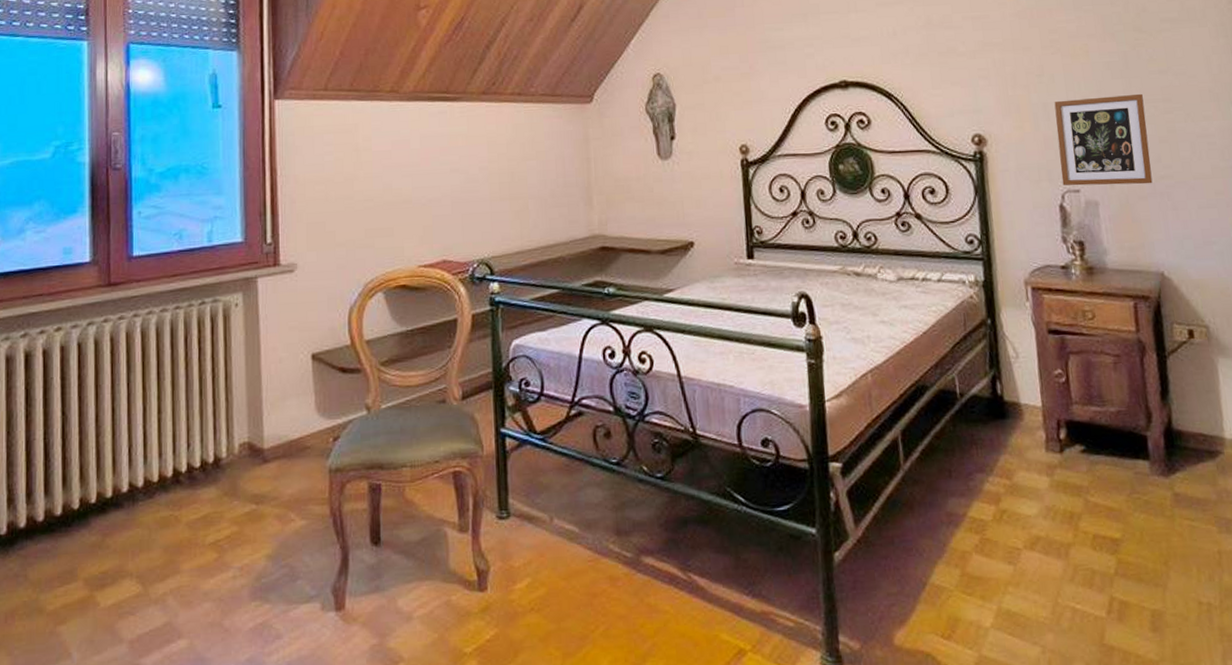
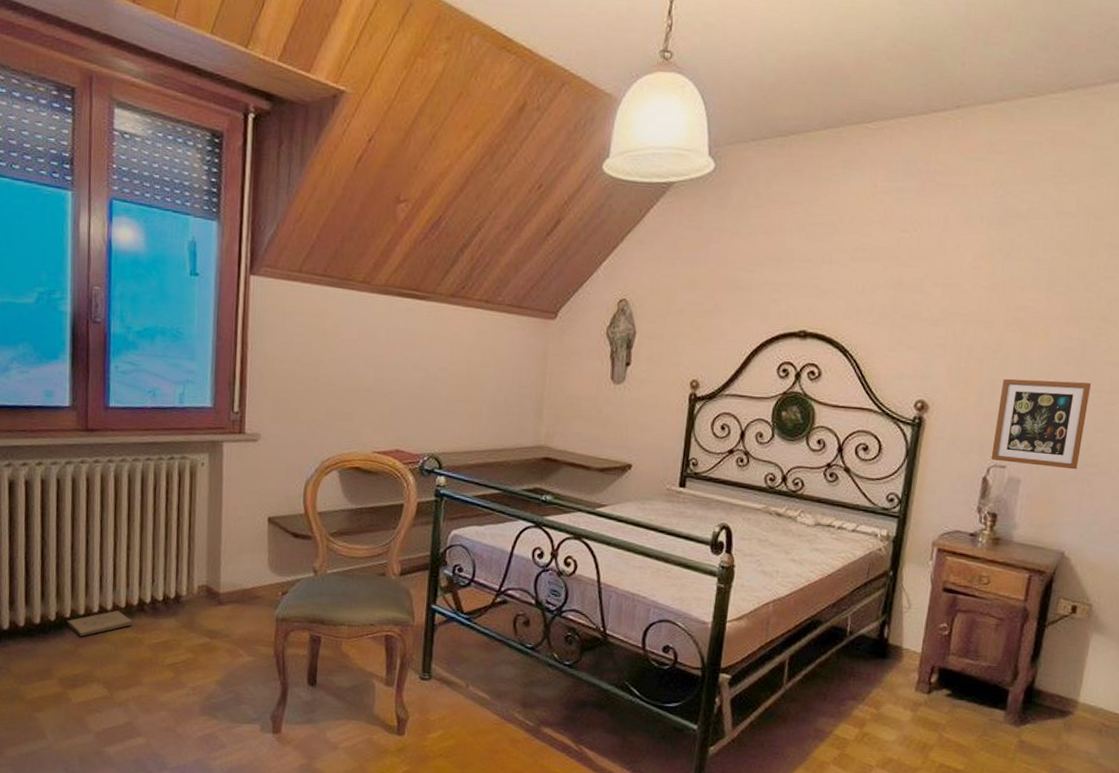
box: none [93,486,167,524] -> present [67,610,133,637]

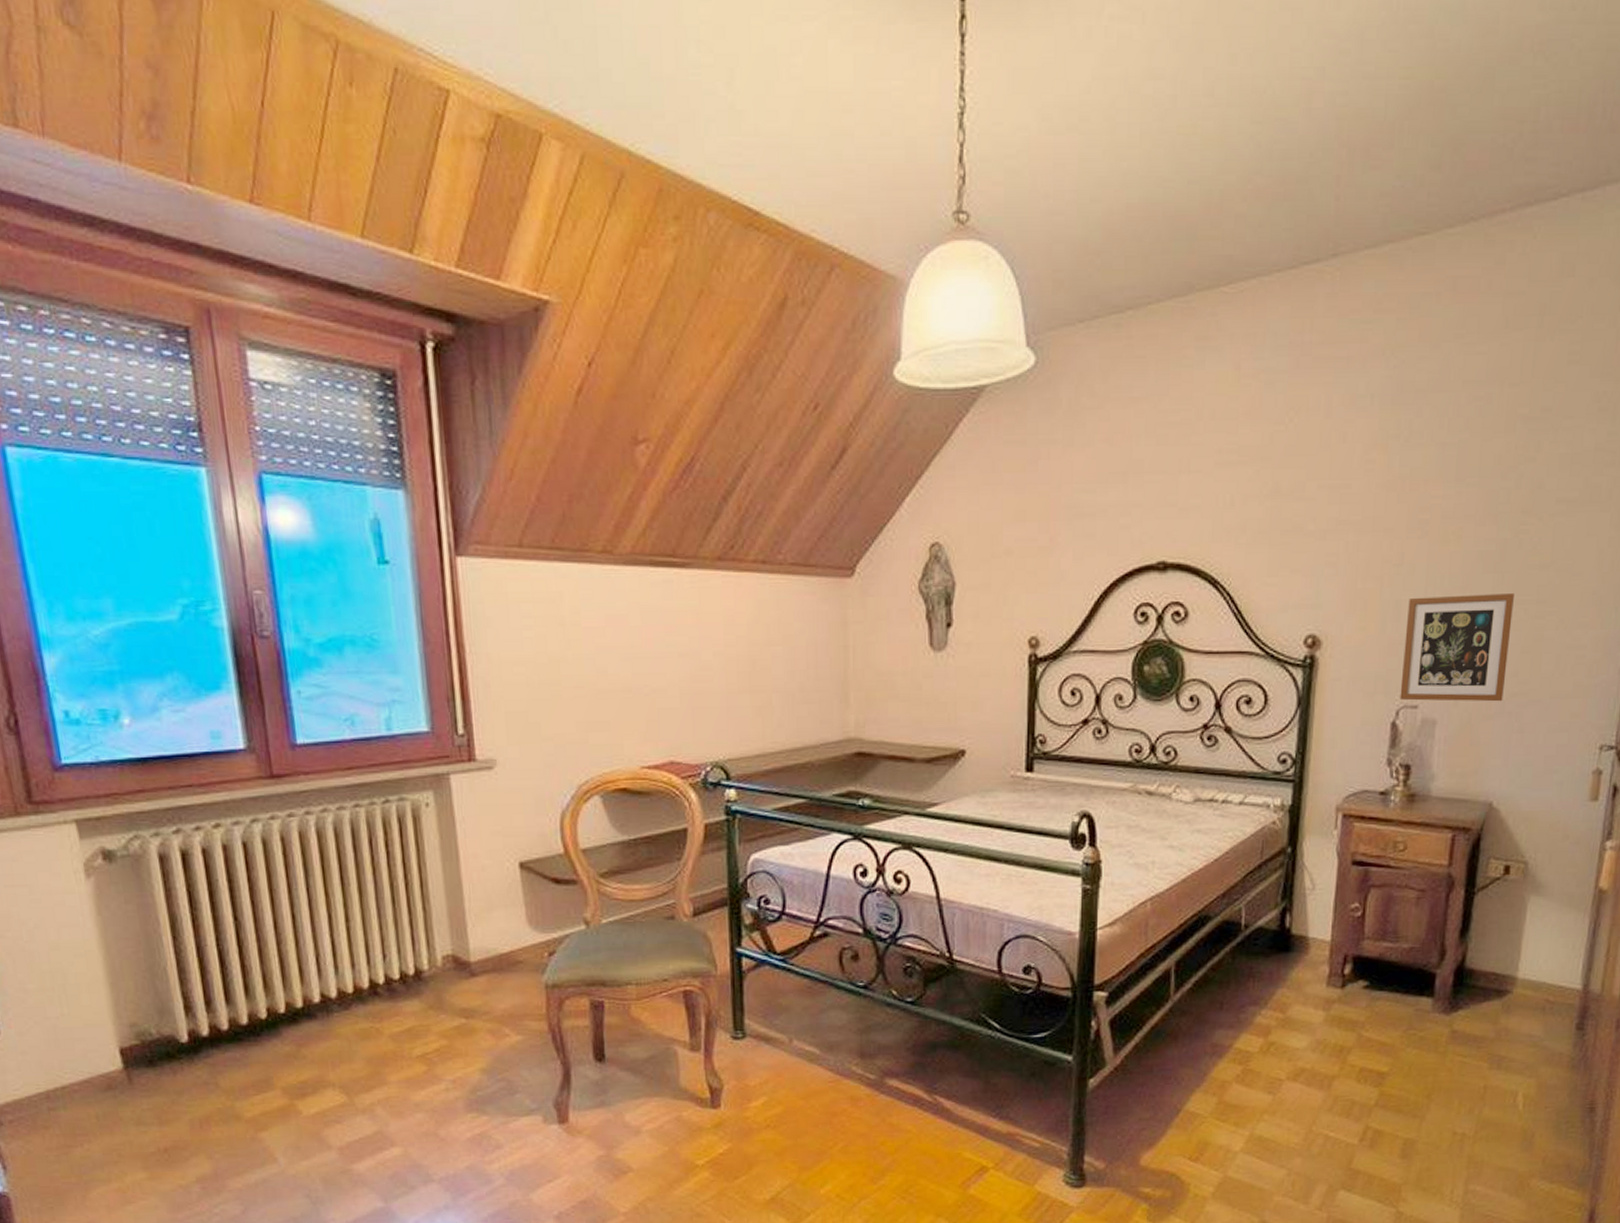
box: present [67,610,133,637] -> none [282,997,366,1034]

